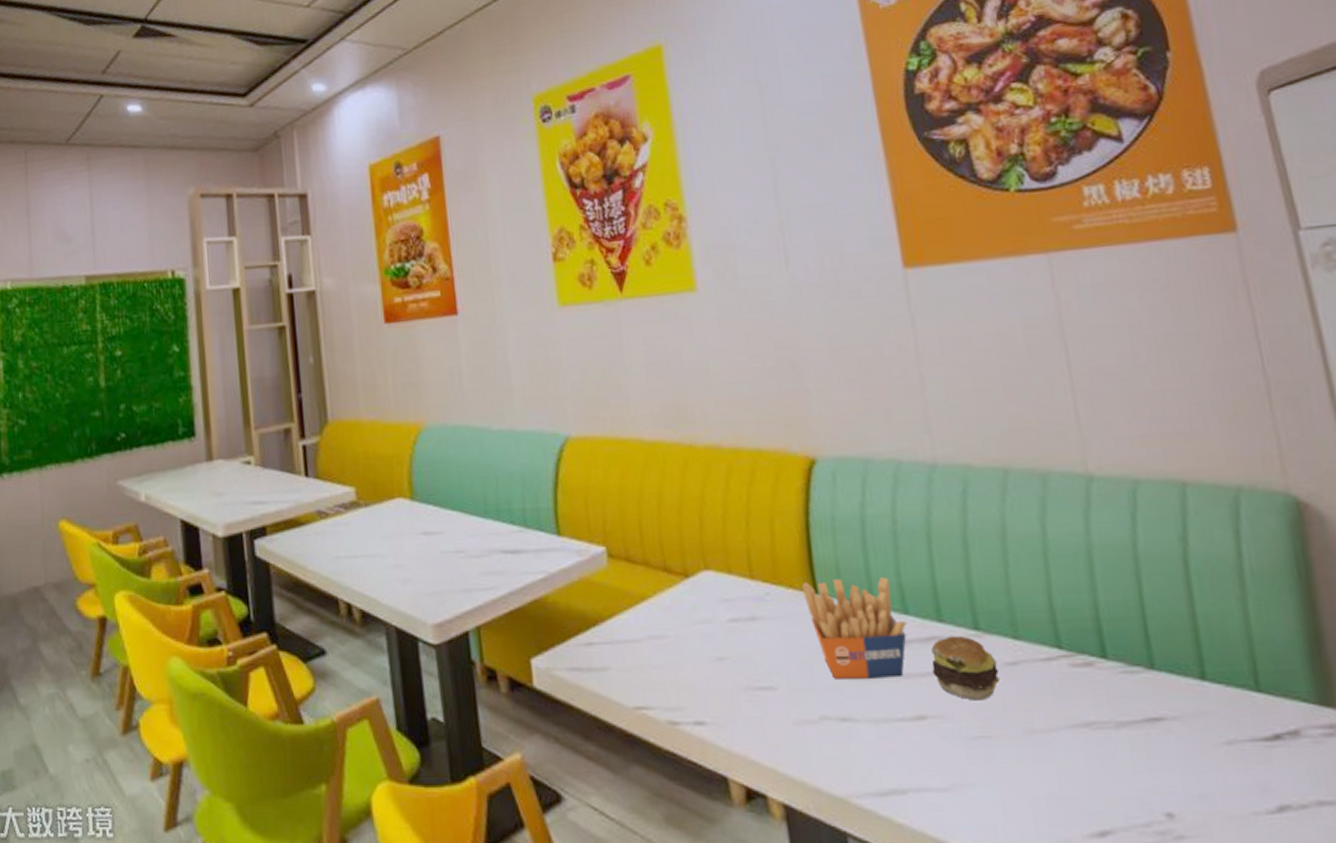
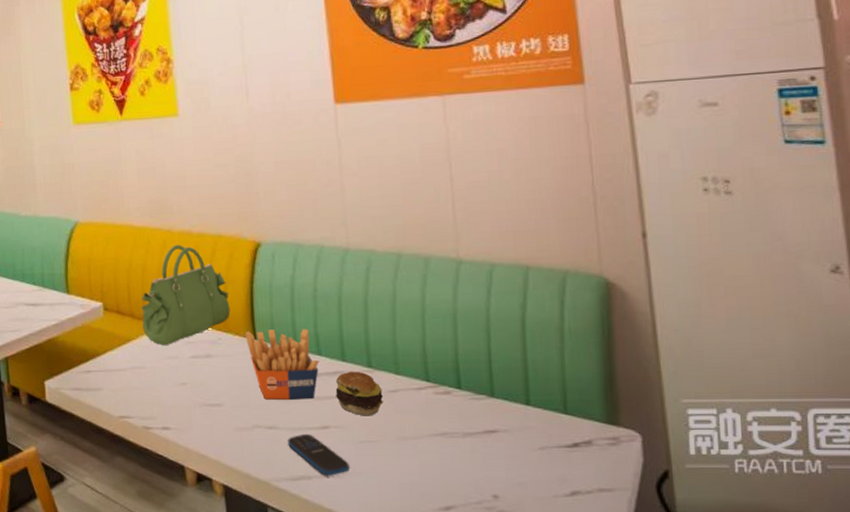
shoulder bag: none [658,464,780,604] -> present [141,244,231,345]
mobile phone: none [869,727,960,789] -> present [288,433,350,476]

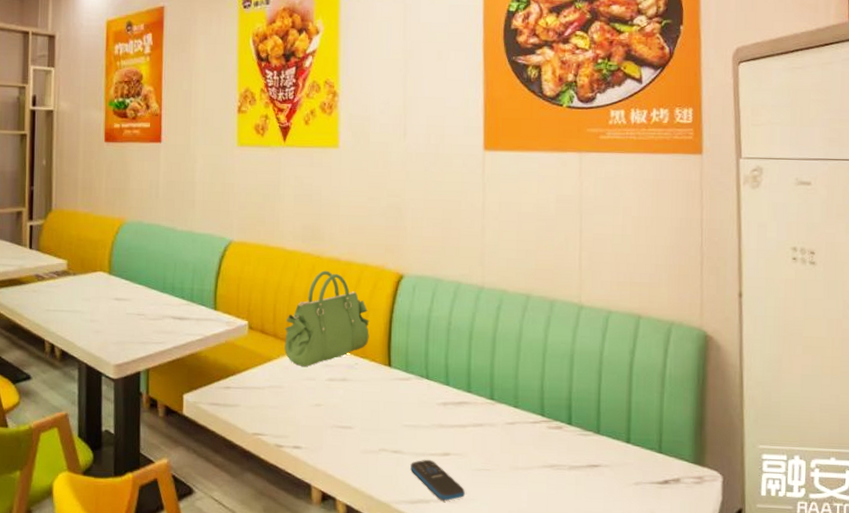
french fries: present [245,329,320,400] -> none [381,358,447,427]
burger: present [335,371,383,416] -> none [459,402,501,446]

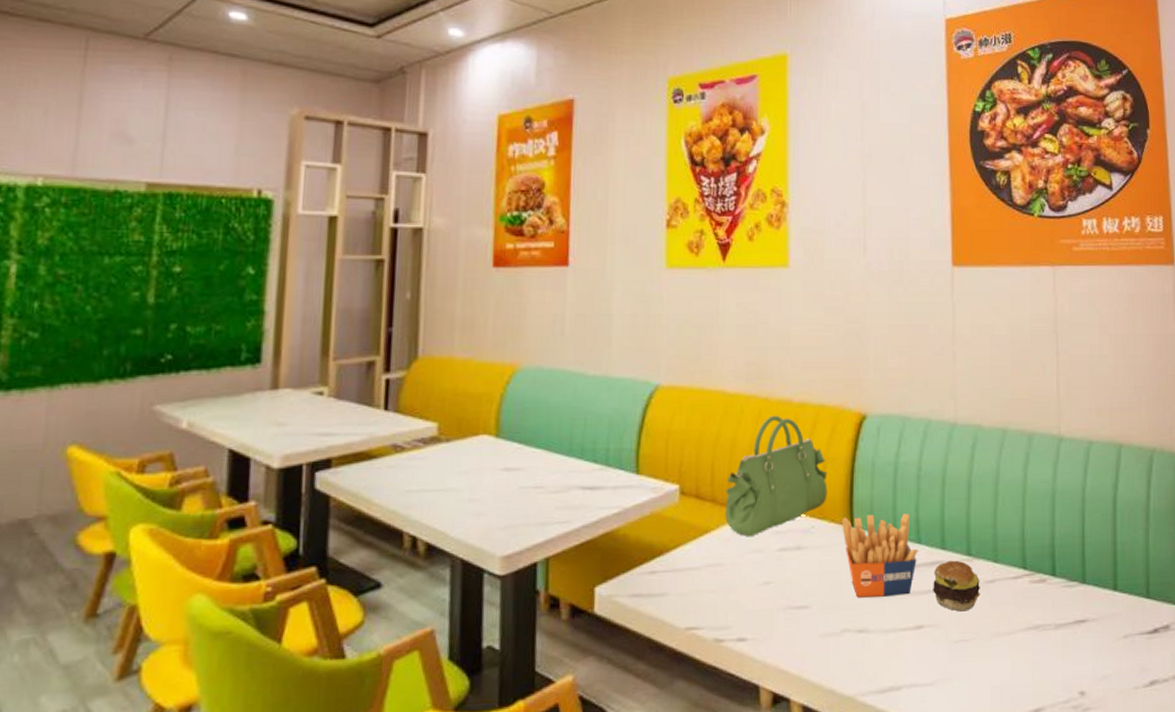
french fries: none [381,358,447,427] -> present [842,513,918,598]
mobile phone: present [410,459,465,501] -> none [879,635,942,685]
burger: none [459,402,501,446] -> present [933,560,980,612]

